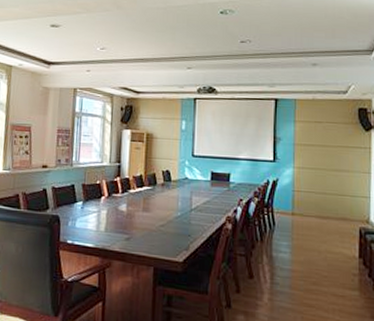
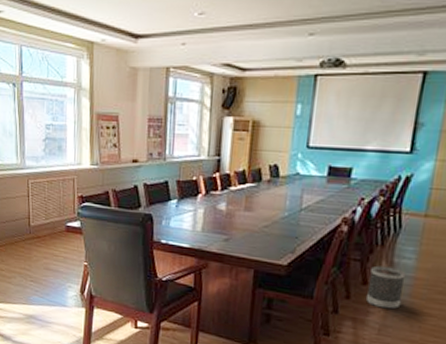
wastebasket: none [254,260,284,302] -> present [366,265,406,310]

